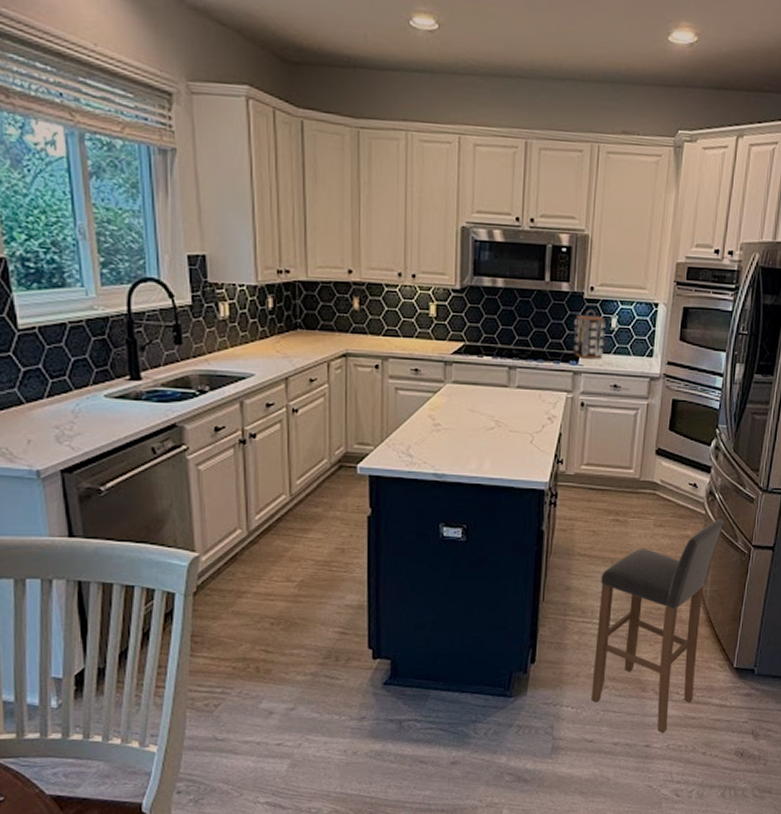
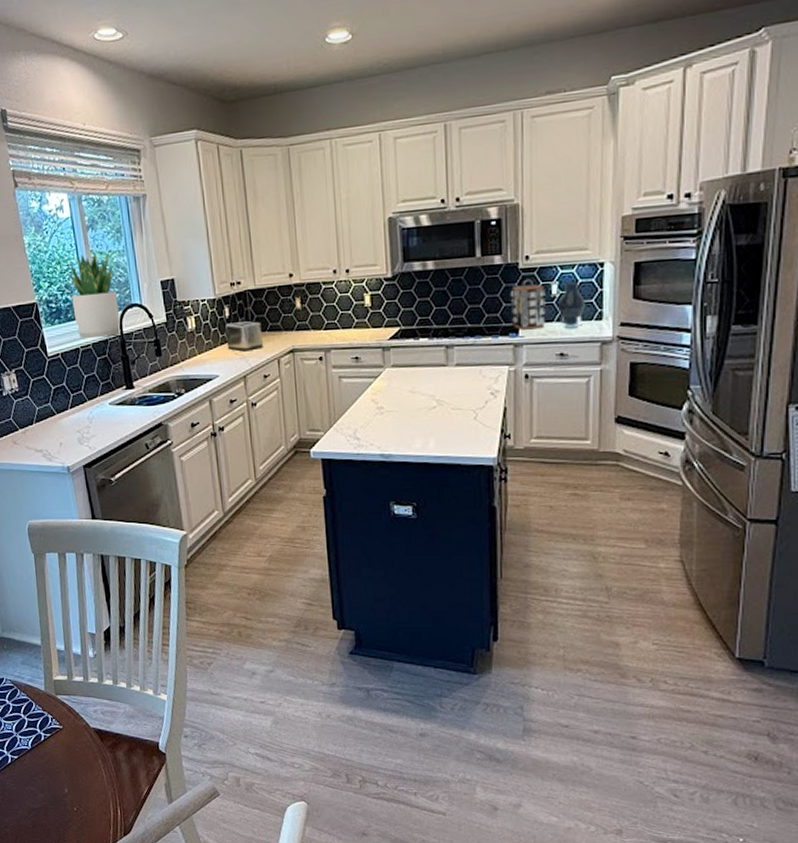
planter: none [57,205,128,314] -> present [68,251,120,339]
toaster: none [267,315,311,350] -> present [225,321,263,352]
bar stool: present [591,518,725,733] -> none [562,489,708,725]
vase: none [615,317,639,364] -> present [557,281,585,330]

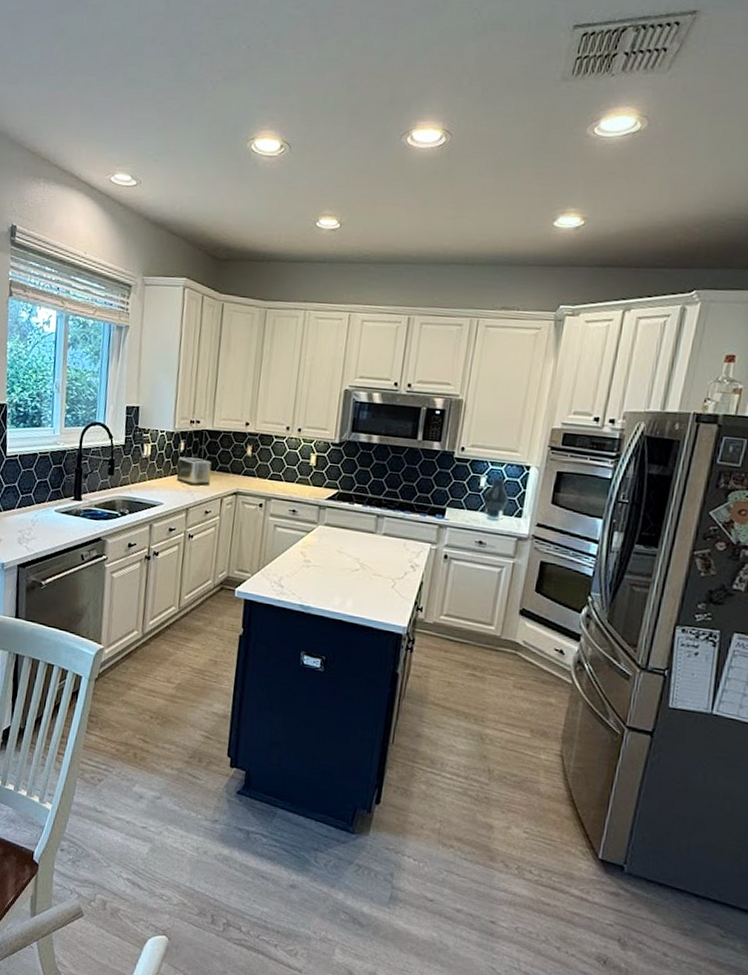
planter: present [68,251,120,339] -> none [39,367,85,448]
spice rack: present [510,279,546,330] -> none [439,468,475,516]

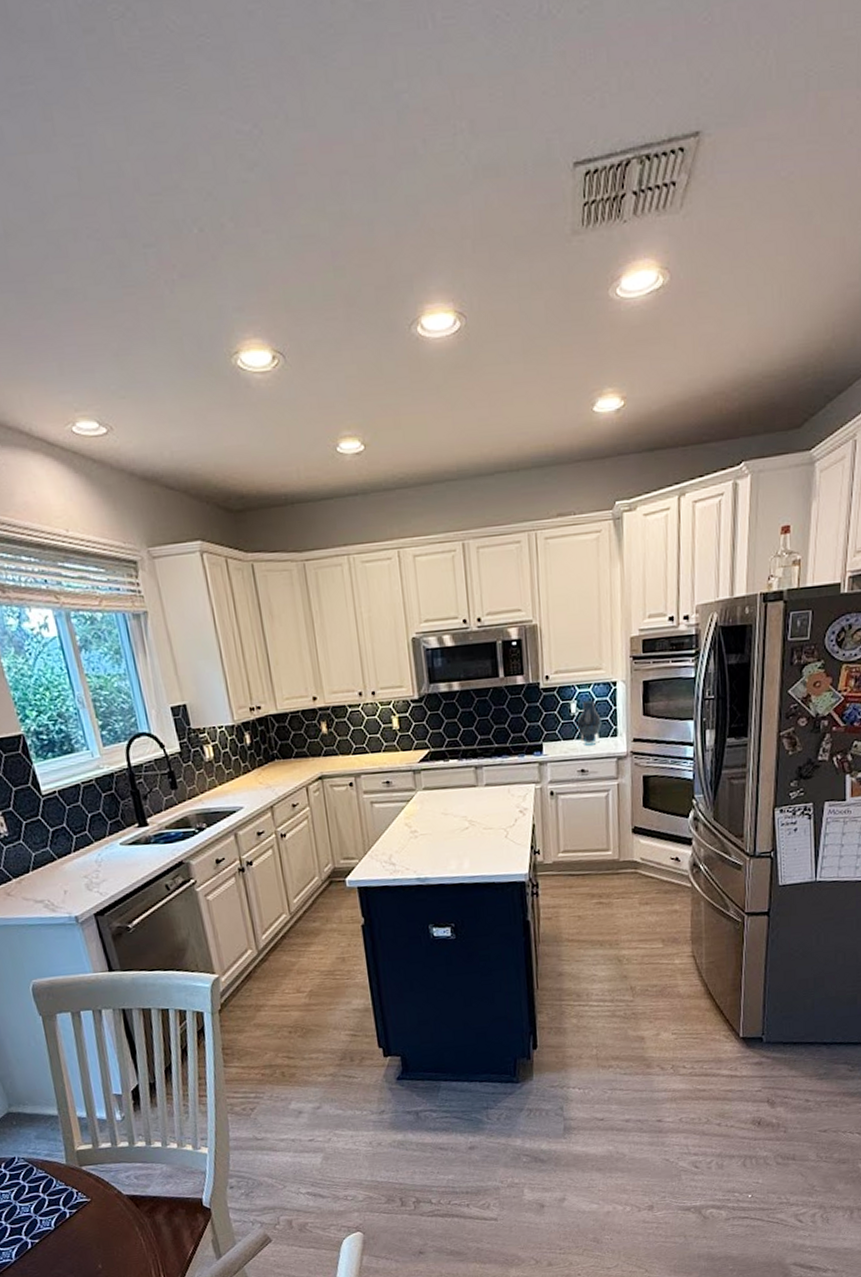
toaster: present [176,456,212,486] -> none [247,748,289,781]

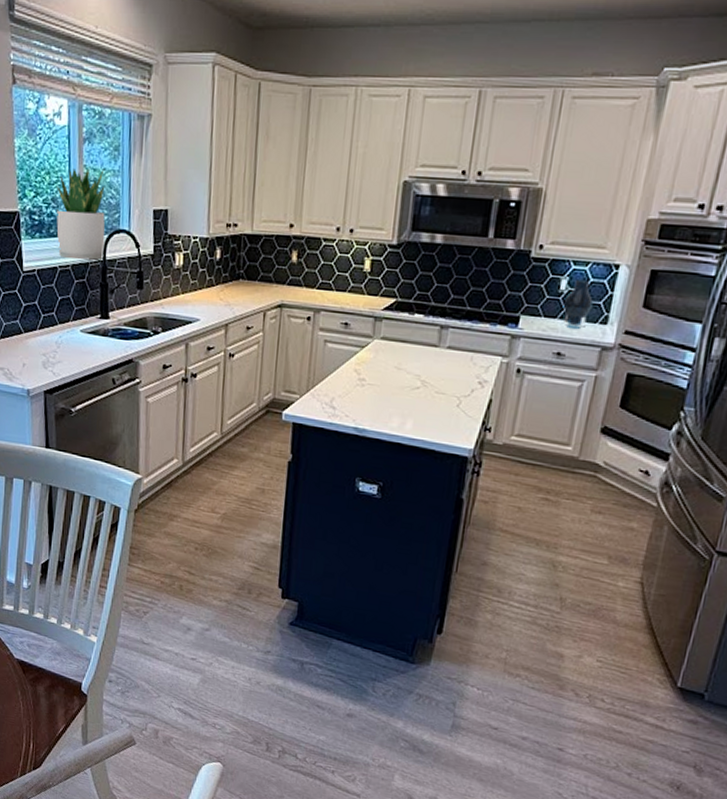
planter: none [60,674,127,774] -> present [56,166,105,260]

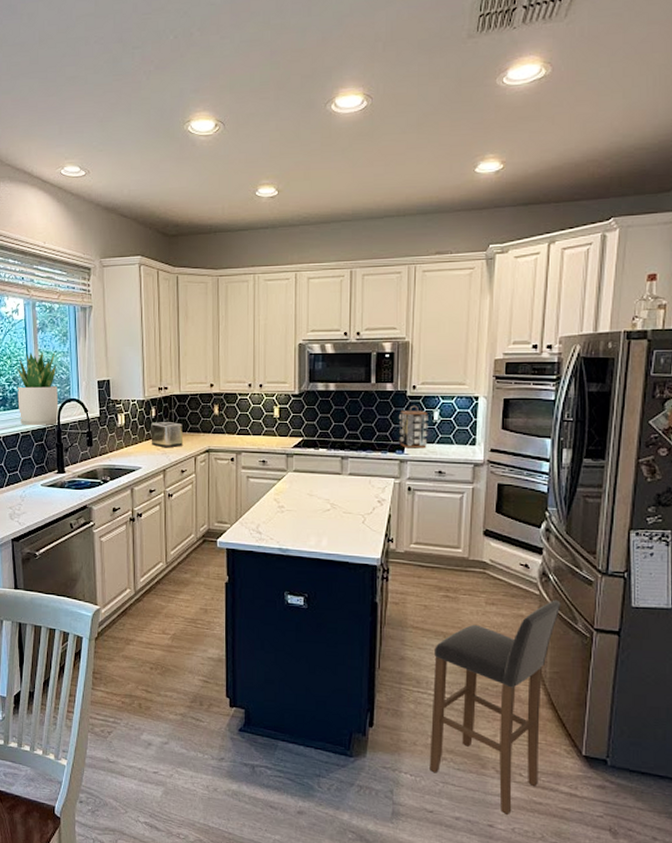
toaster: none [213,266,252,299] -> present [151,422,183,448]
bar stool: none [500,514,681,740] -> present [429,599,561,815]
spice rack: none [512,269,554,324] -> present [398,405,428,449]
vase: present [563,279,593,330] -> none [438,410,461,452]

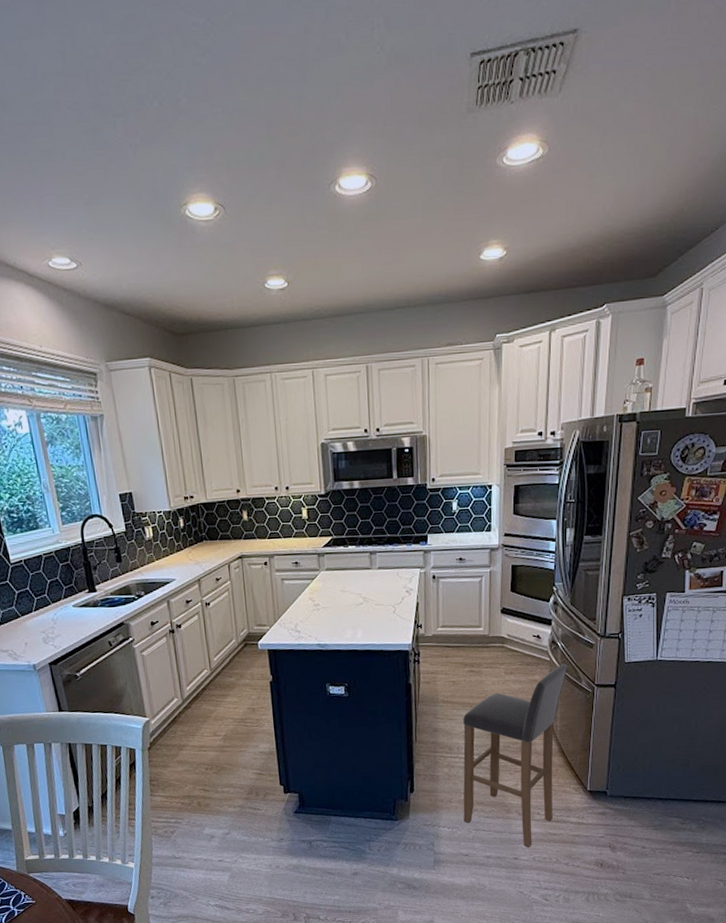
planter: present [17,350,59,426] -> none [29,465,82,547]
toaster: present [151,422,183,448] -> none [180,531,215,558]
spice rack: present [398,405,428,449] -> none [420,497,448,539]

